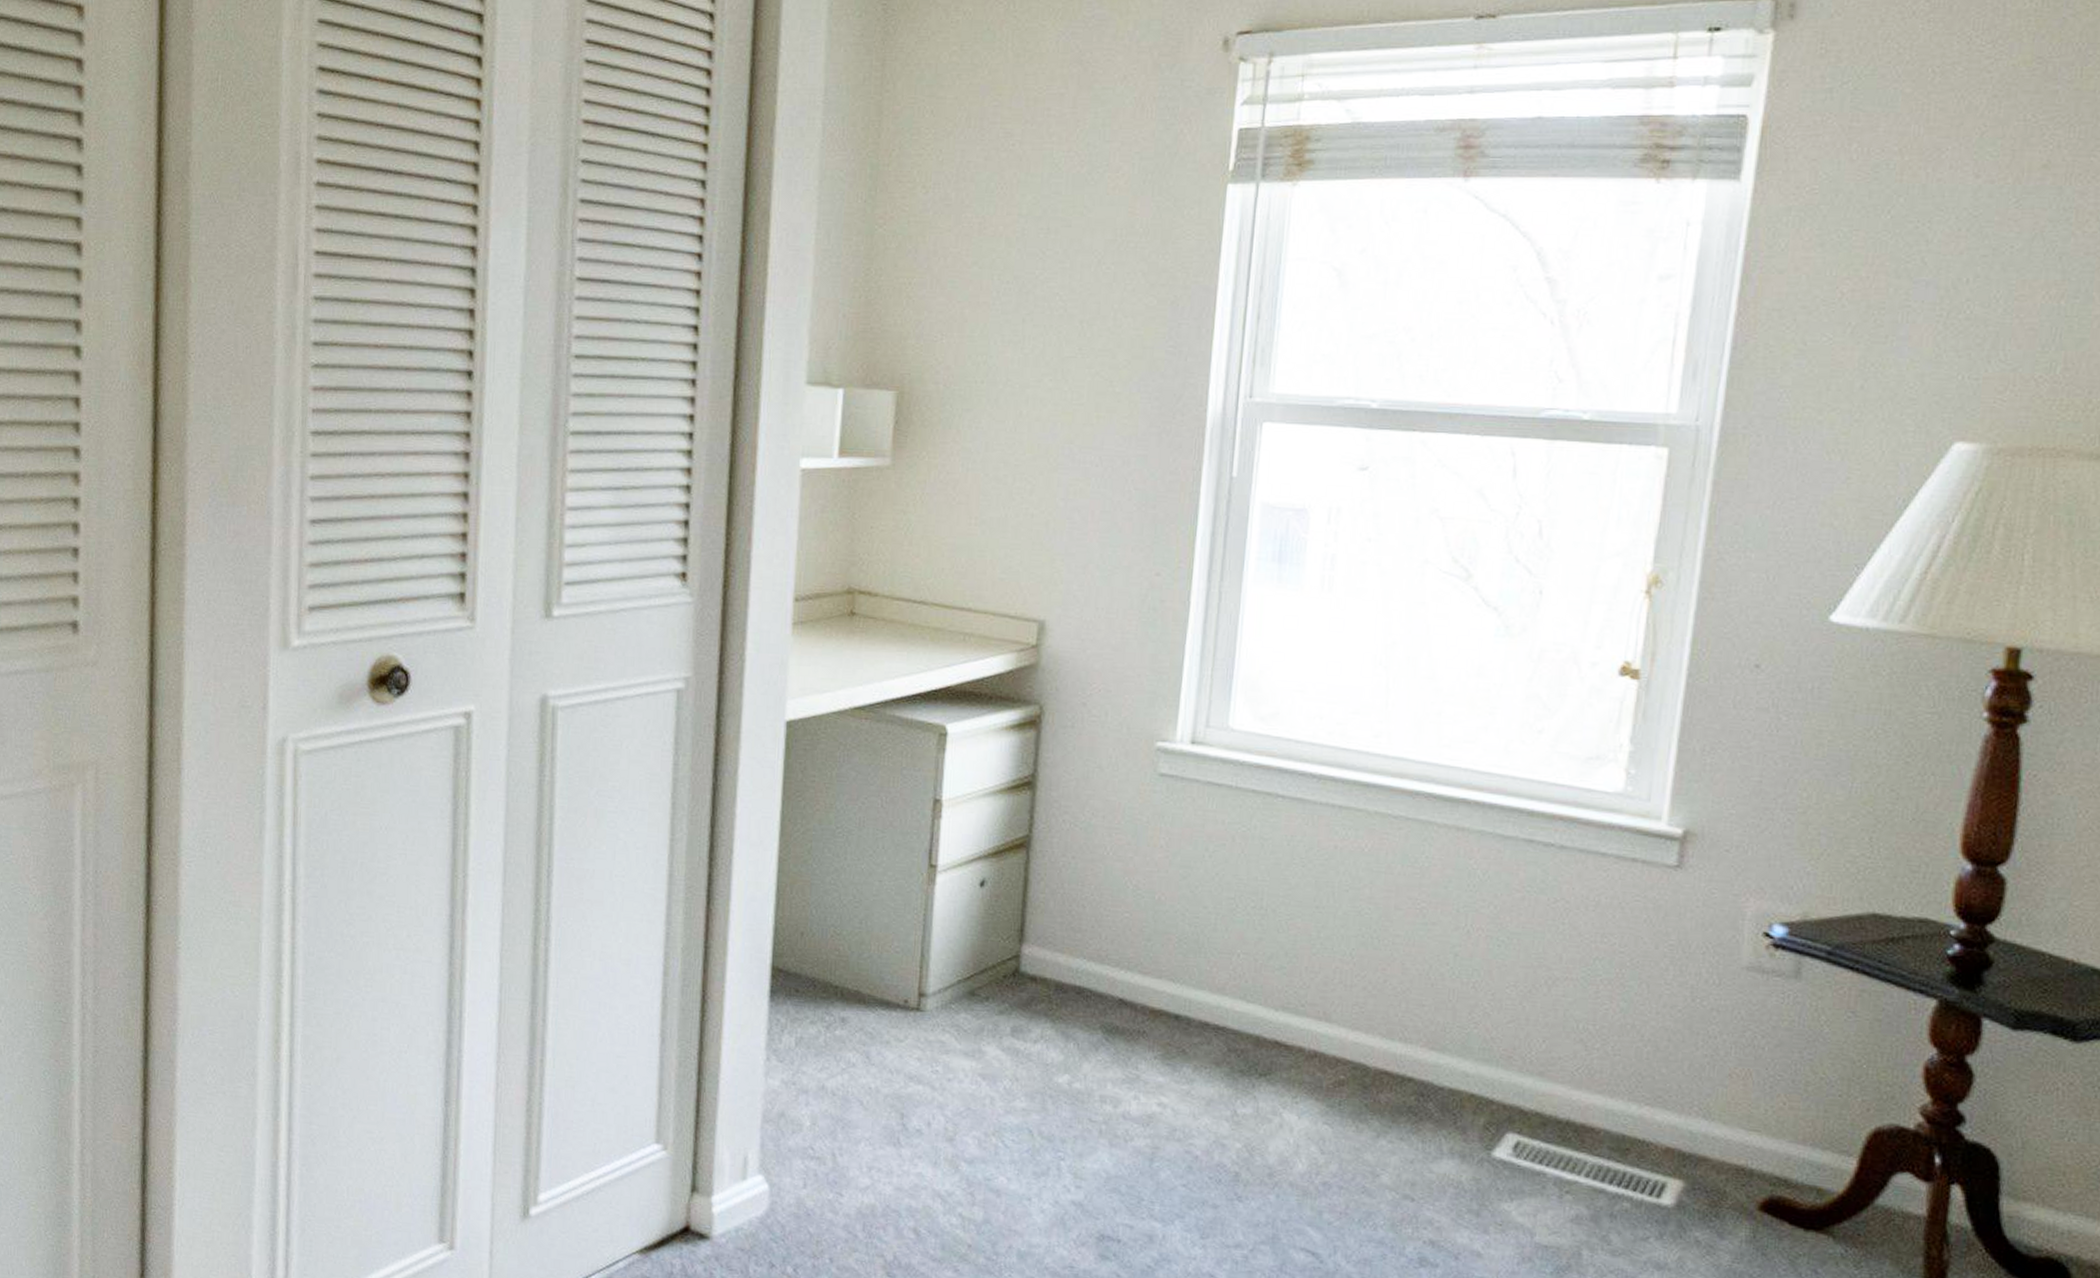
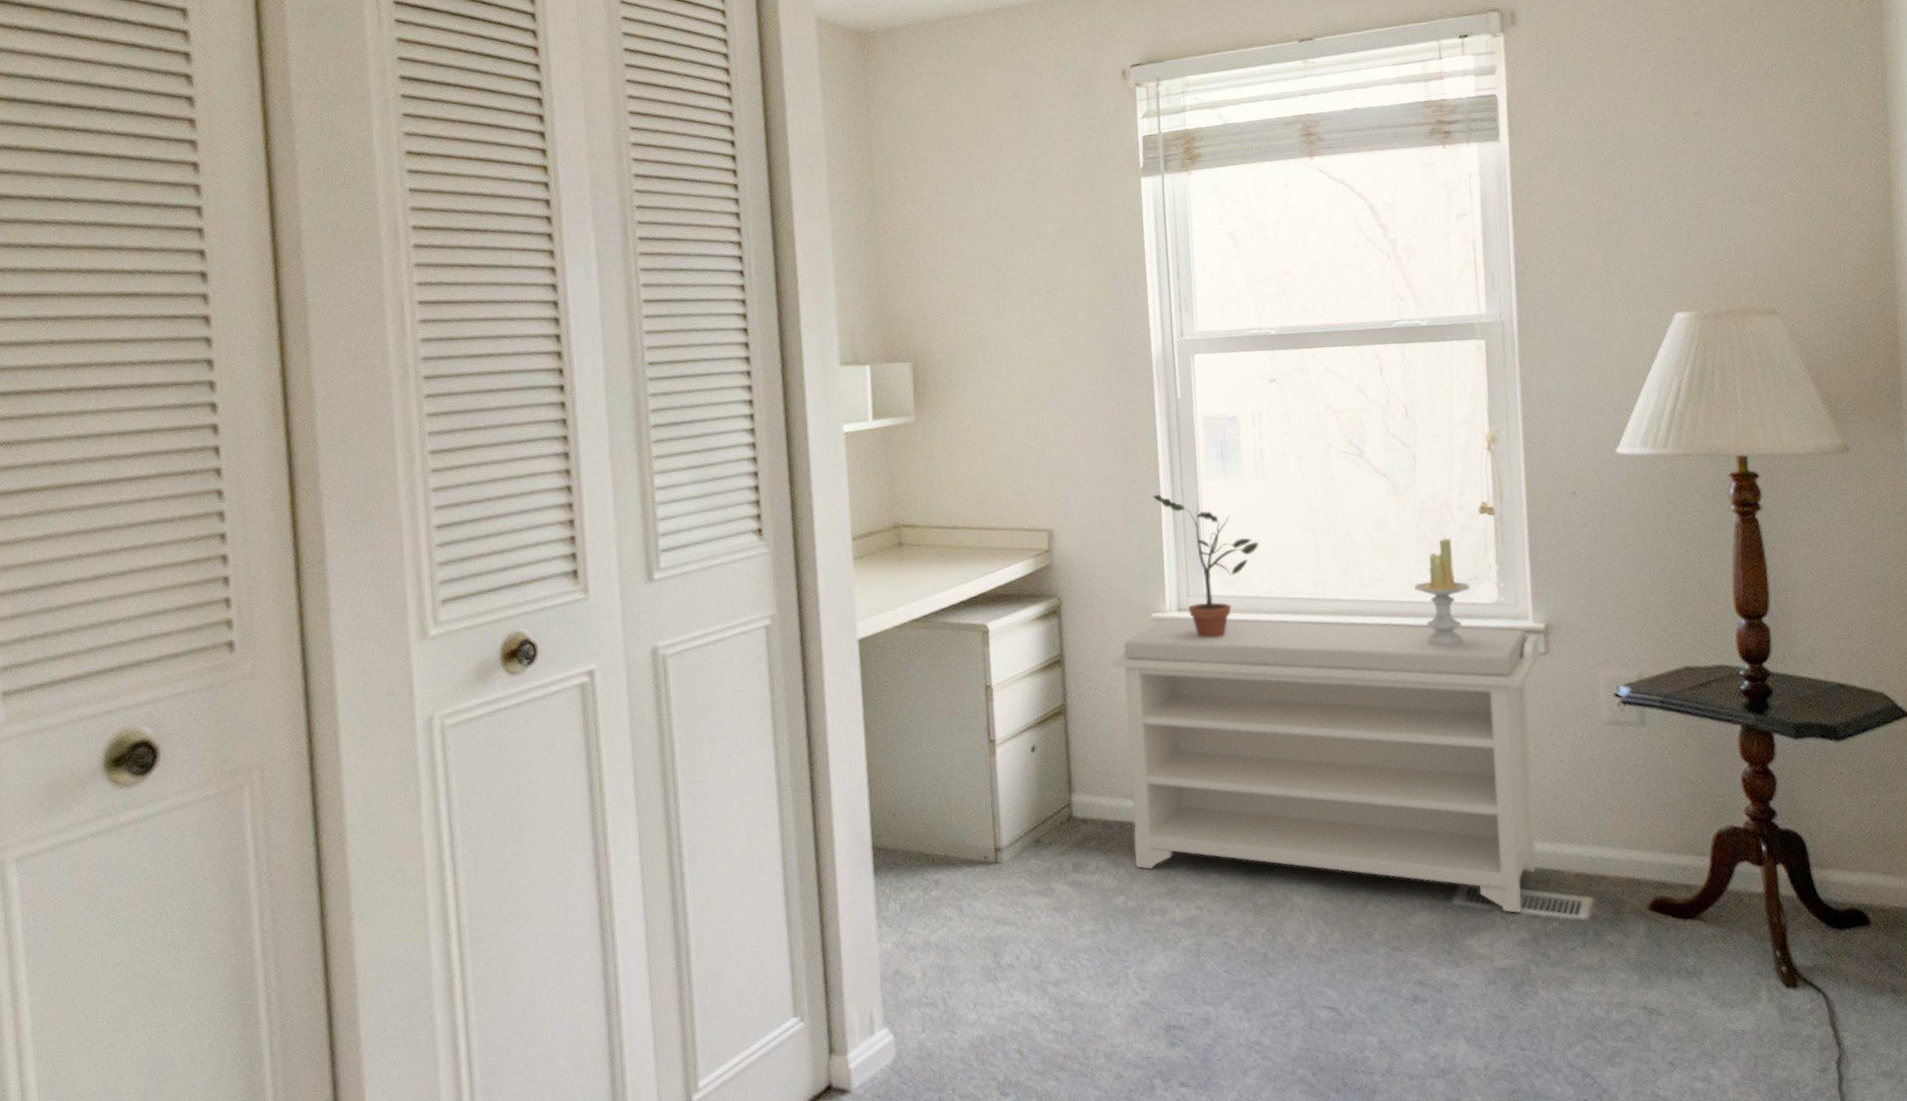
bench: none [1090,750,1671,1183] -> present [1111,618,1541,913]
potted plant: none [1180,594,1312,783] -> present [1153,494,1260,638]
candle: none [1511,701,1588,839] -> present [1414,538,1470,646]

